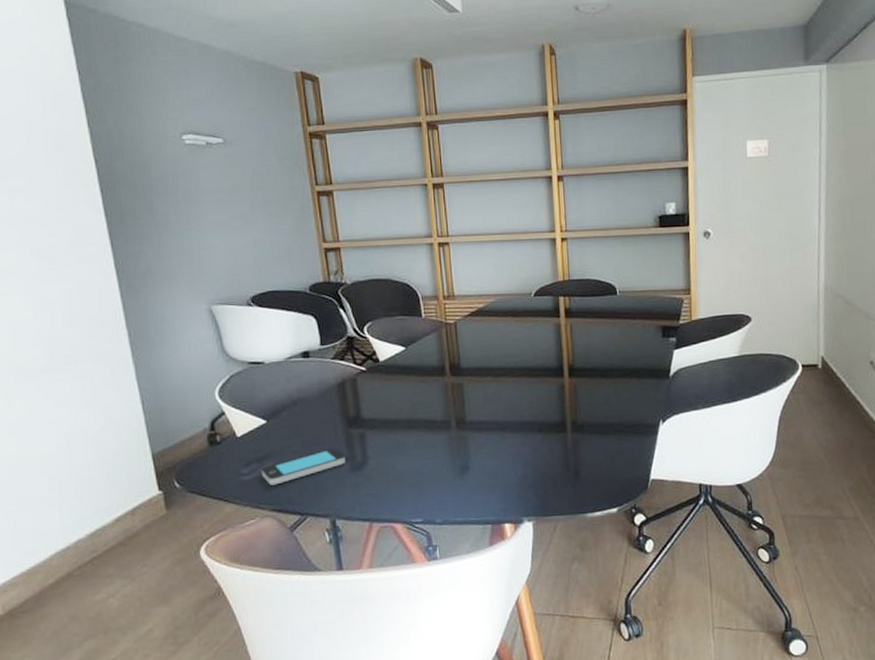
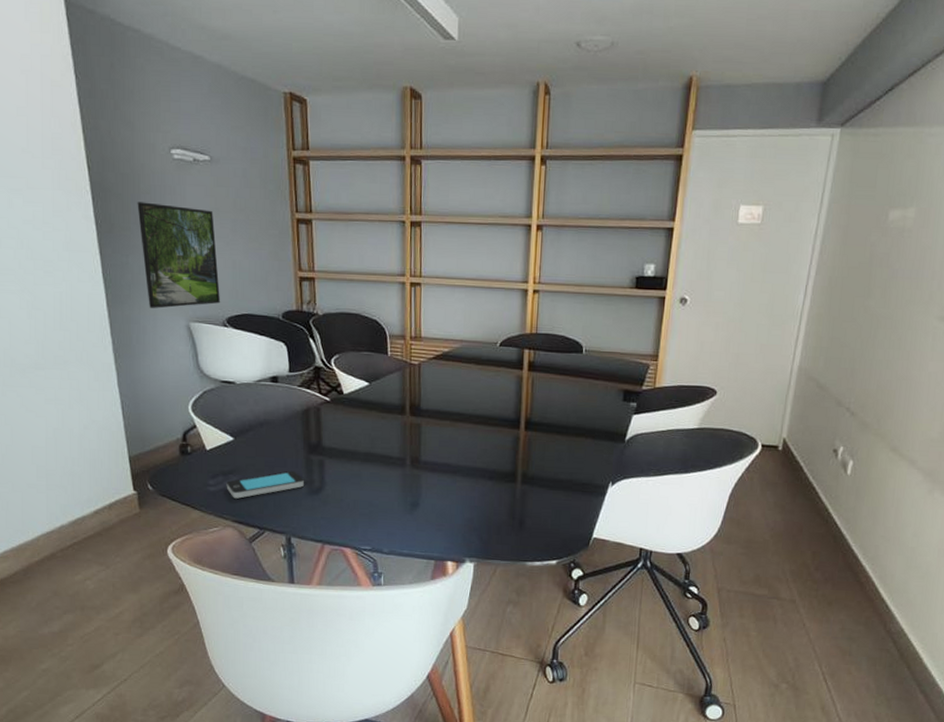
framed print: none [149,189,244,295] -> present [137,202,221,308]

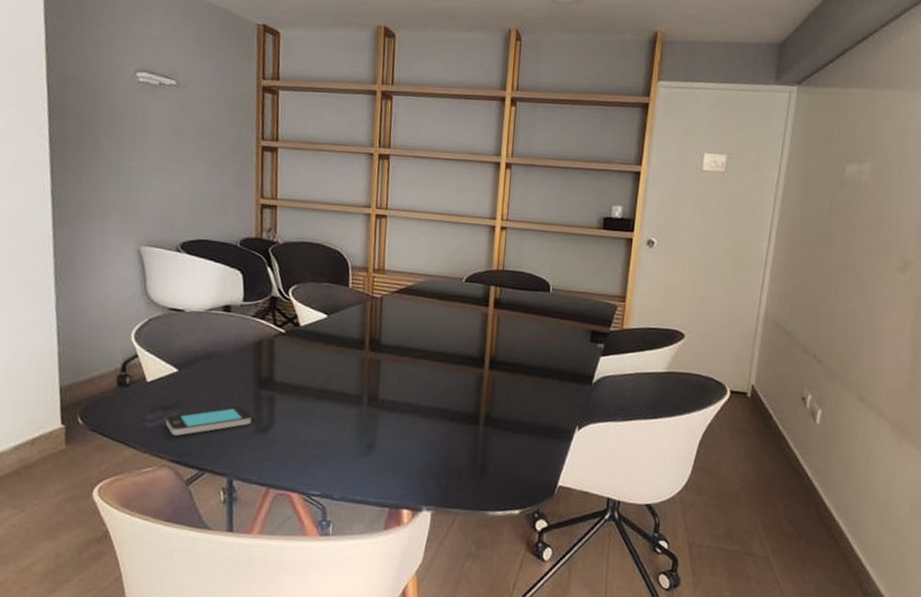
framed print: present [137,202,221,308] -> none [95,122,176,231]

